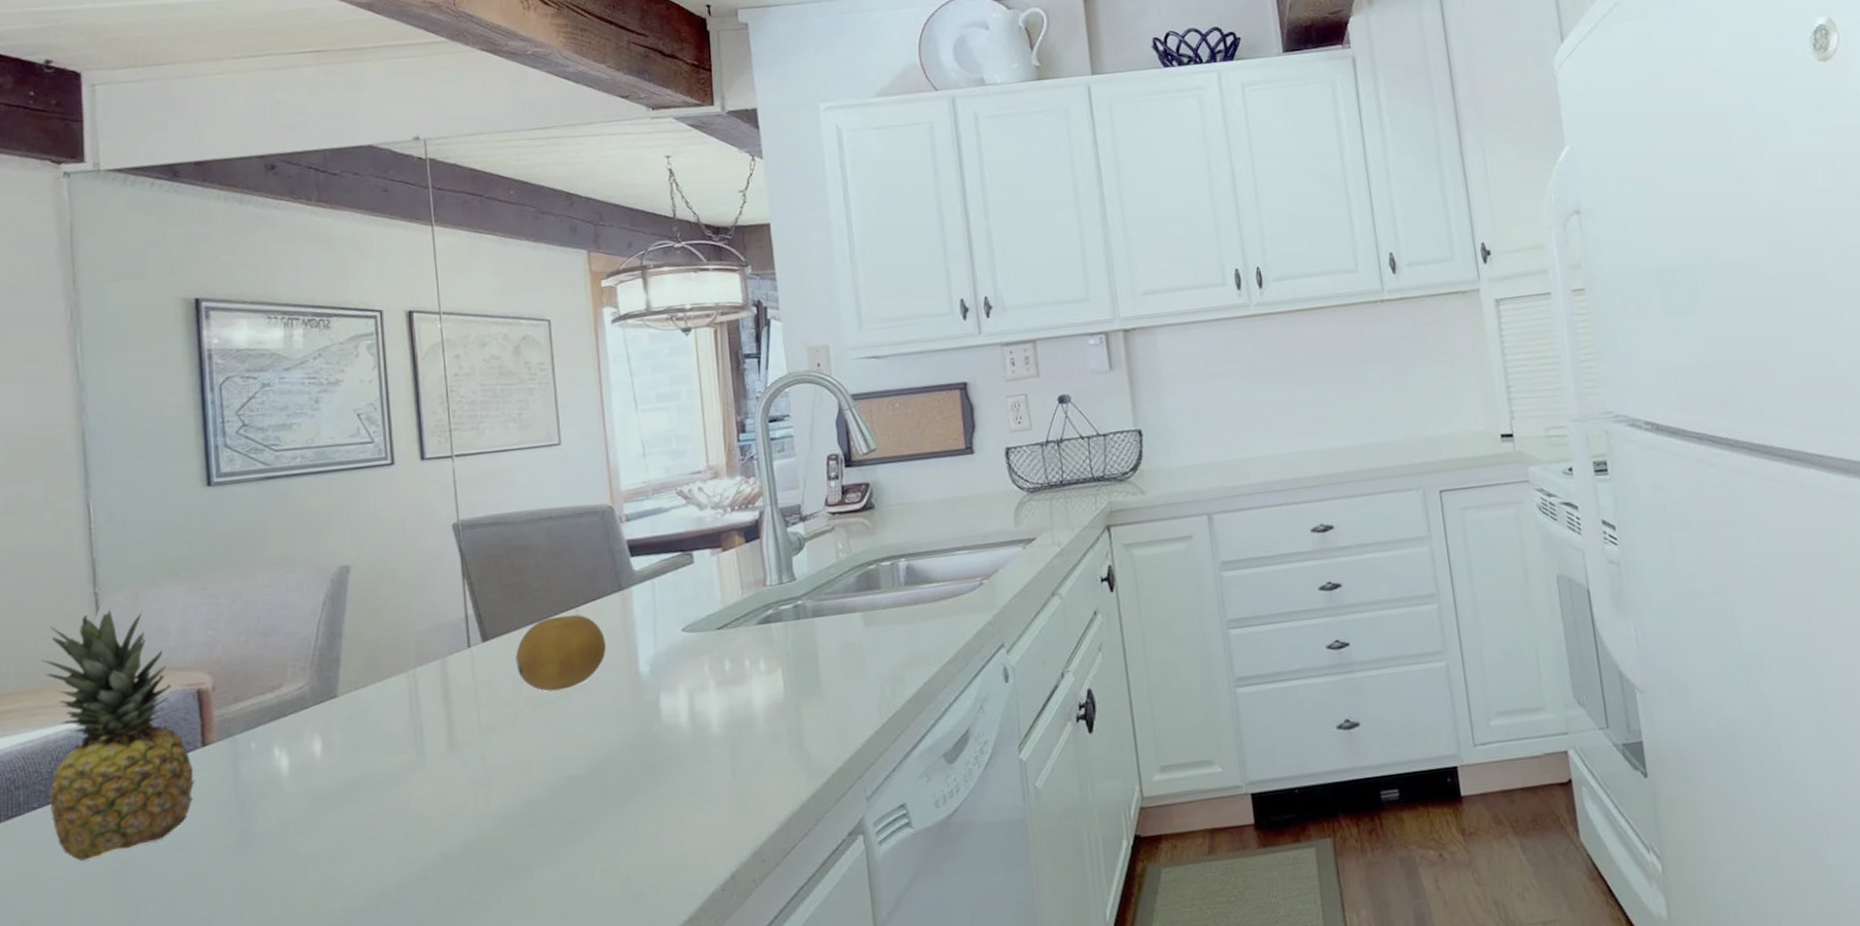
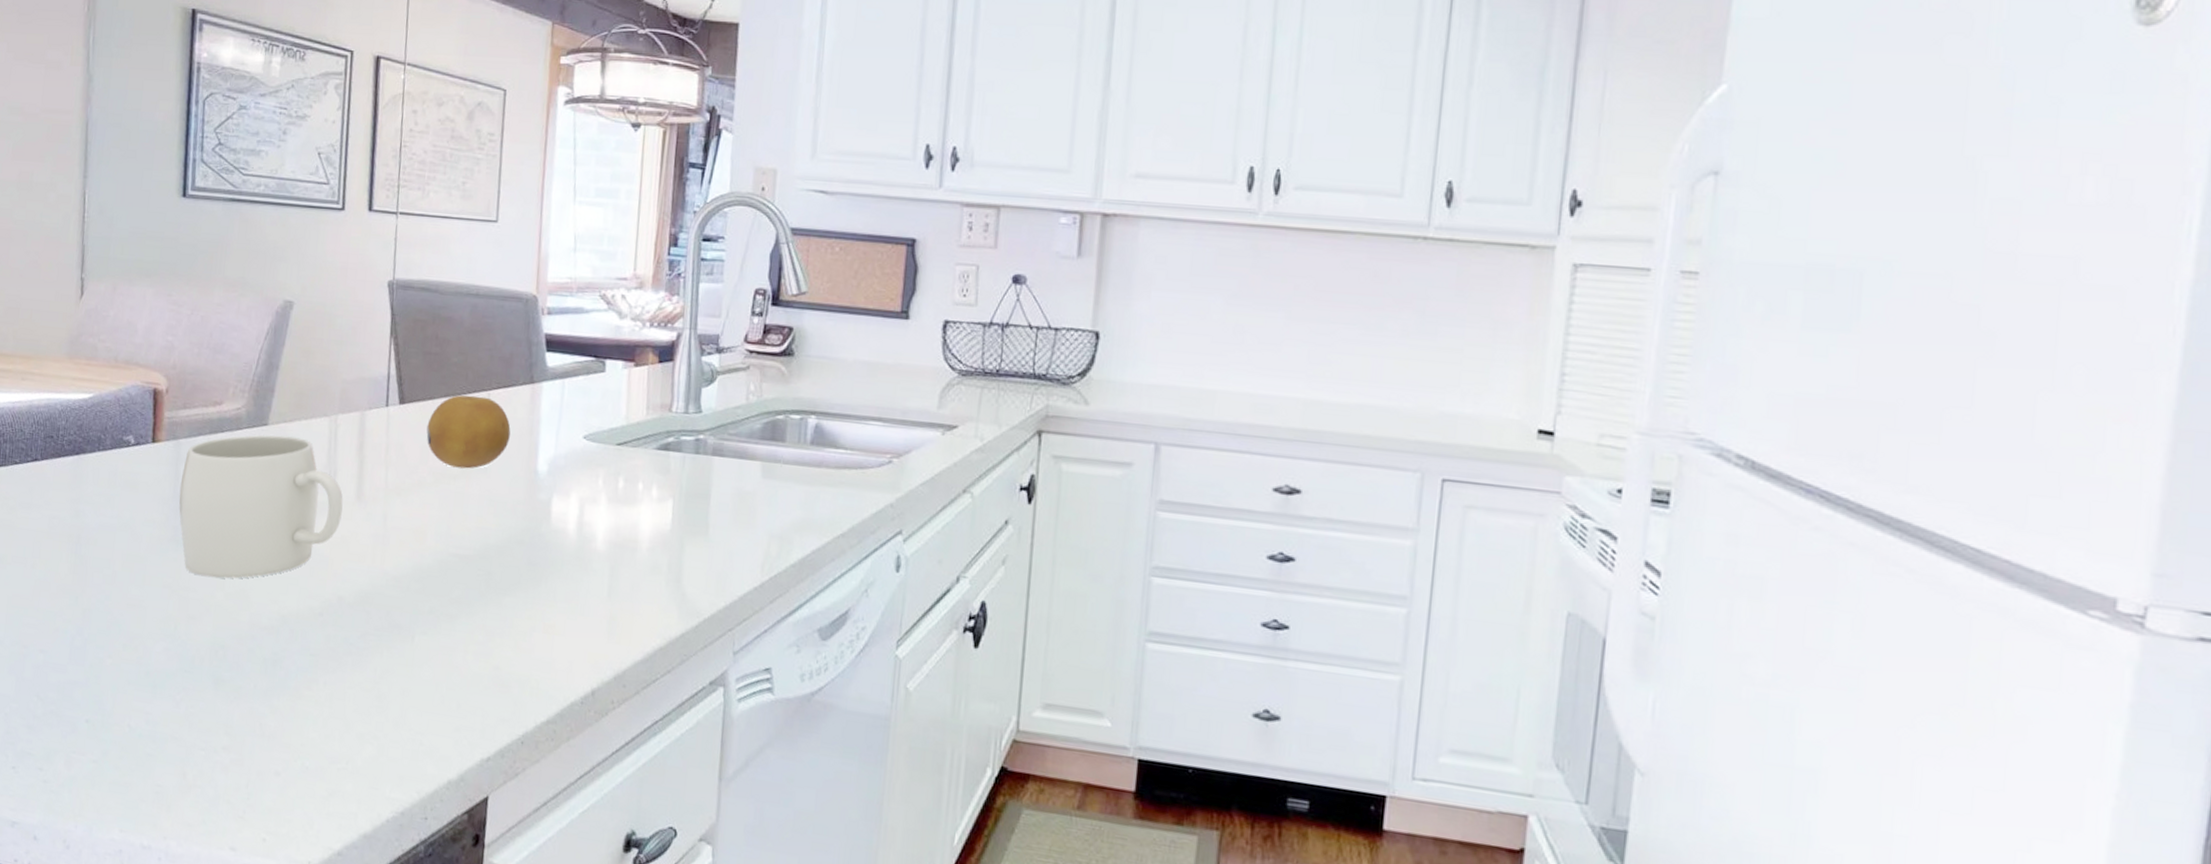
fruit: present [43,609,196,861] -> none [28,295,144,520]
mug: none [241,701,435,875] -> present [179,435,343,579]

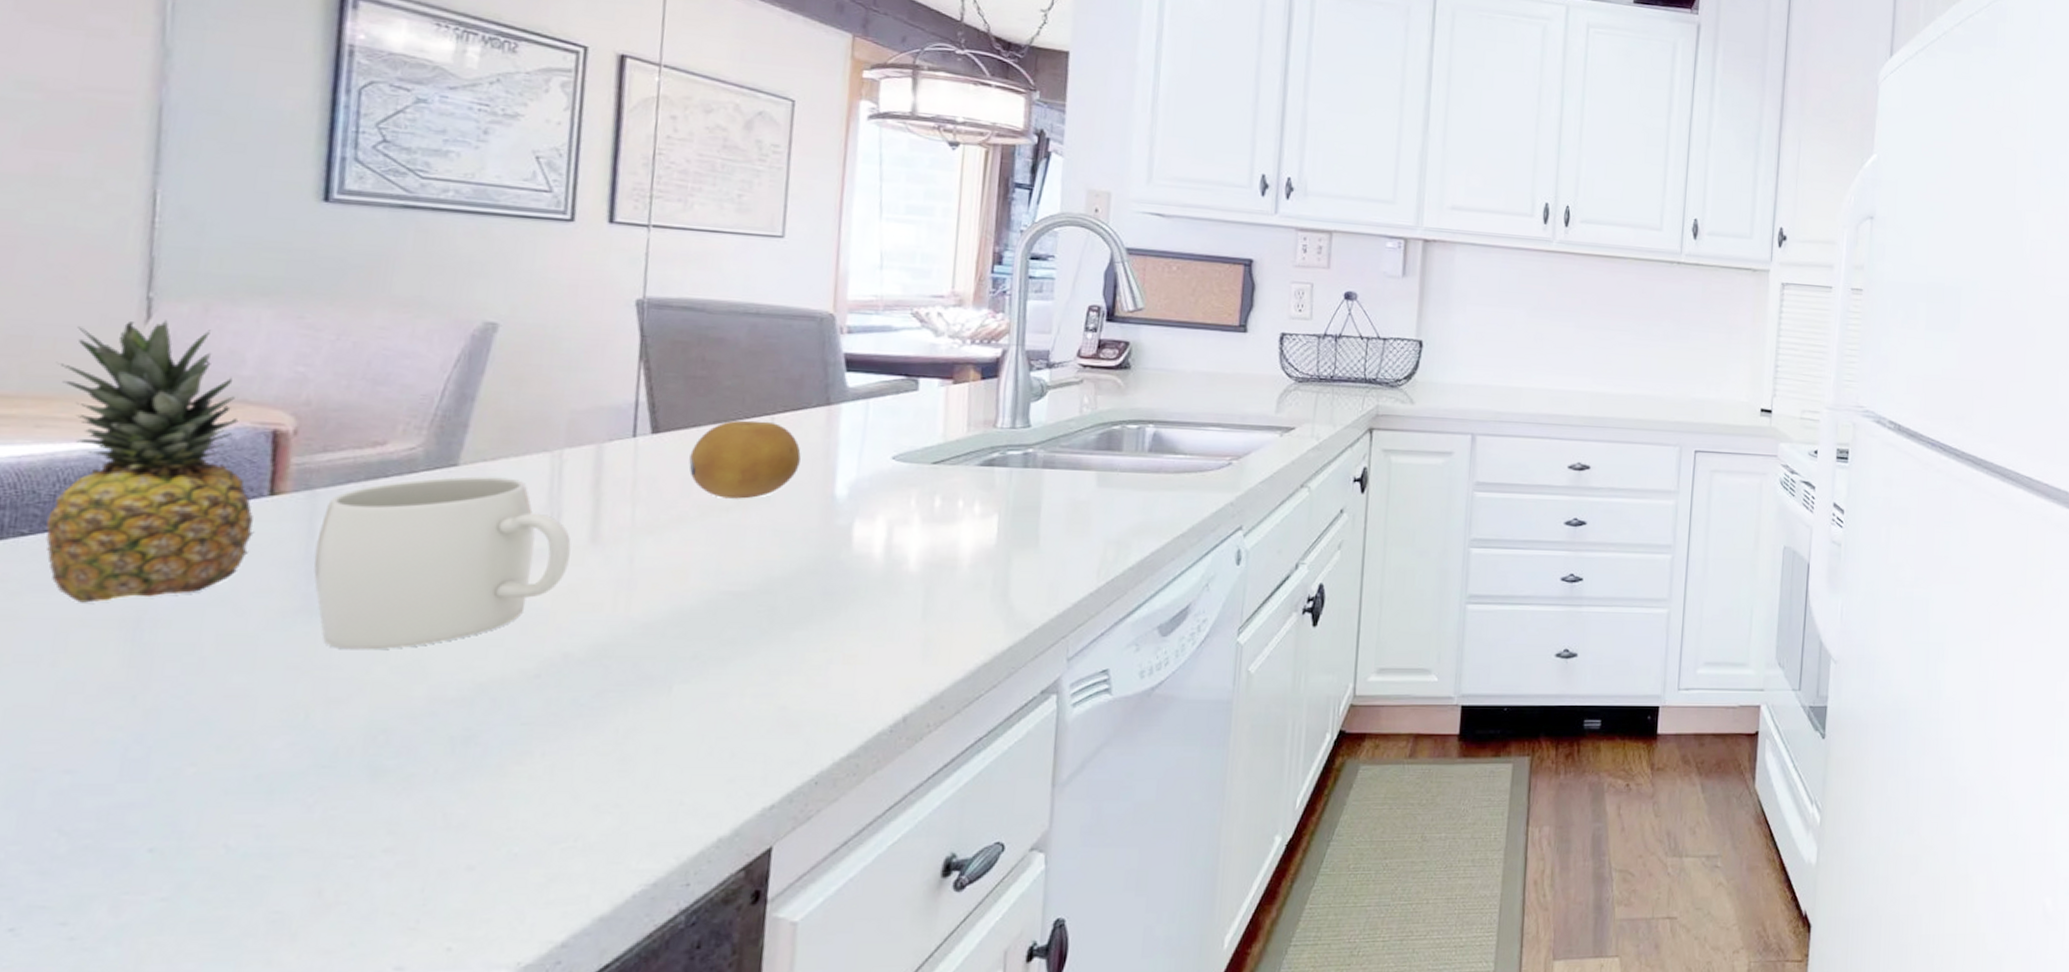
fruit: none [28,295,144,520] -> present [46,319,255,603]

